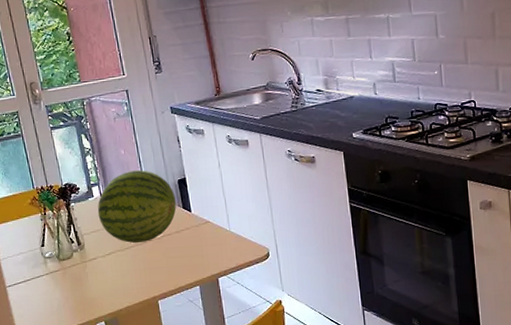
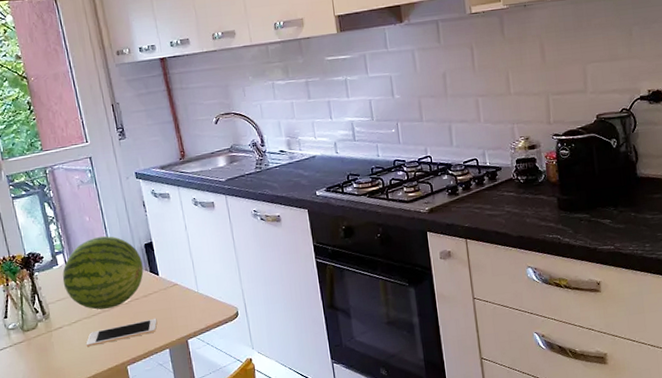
cell phone: none [119,255,189,279] -> present [86,319,157,347]

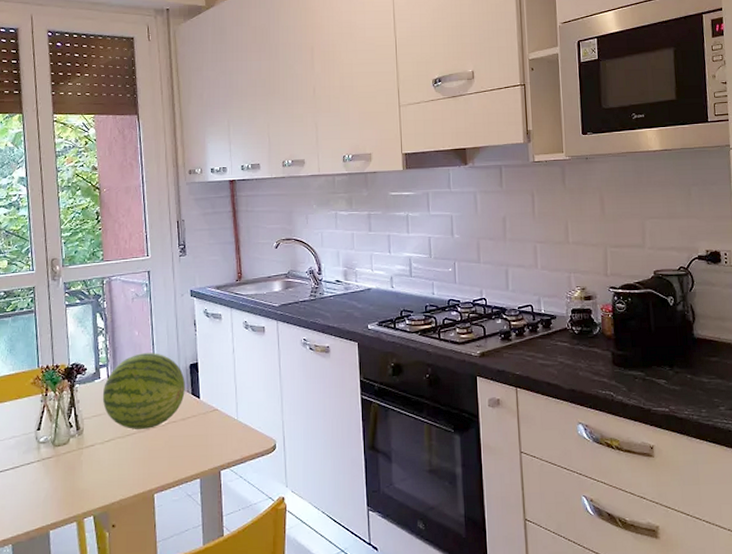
cell phone: present [86,319,157,347] -> none [115,445,192,469]

